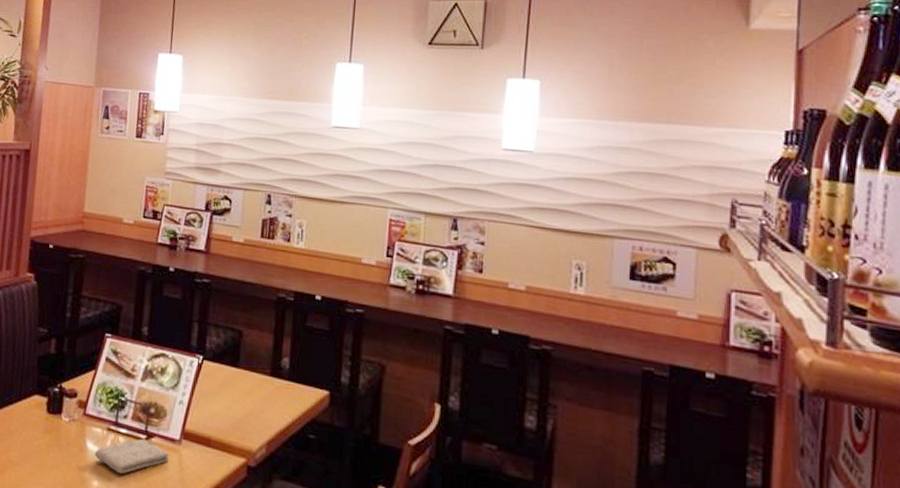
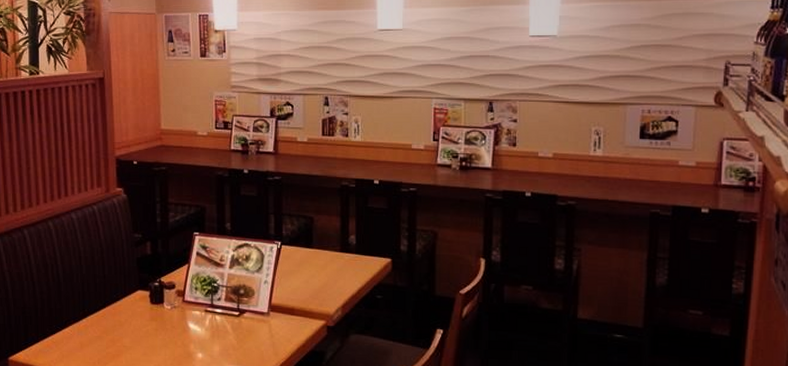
washcloth: present [94,438,169,475] -> none [196,315,260,346]

